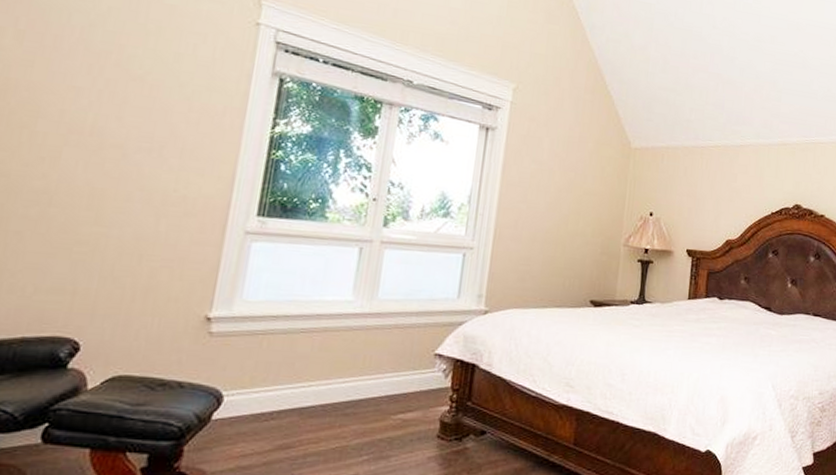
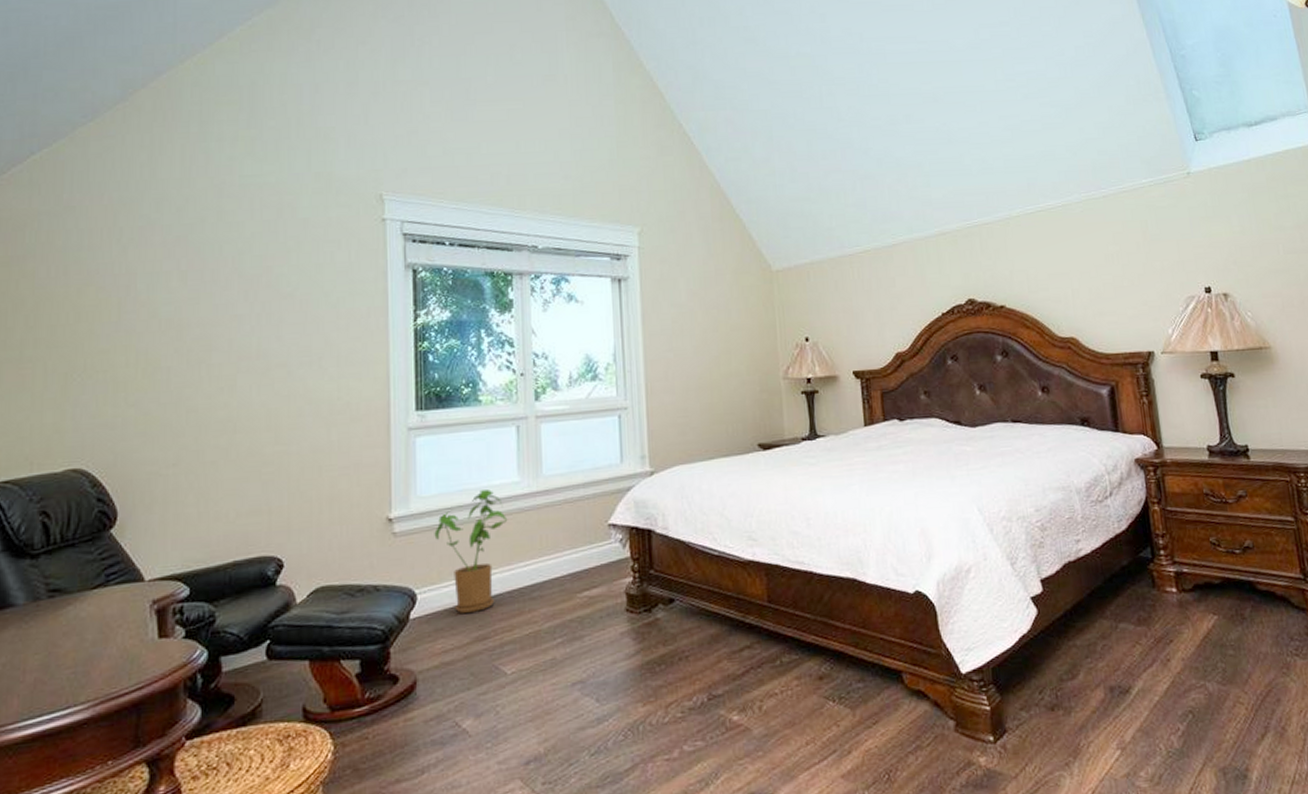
house plant: none [253,303,334,421] -> present [434,490,508,613]

